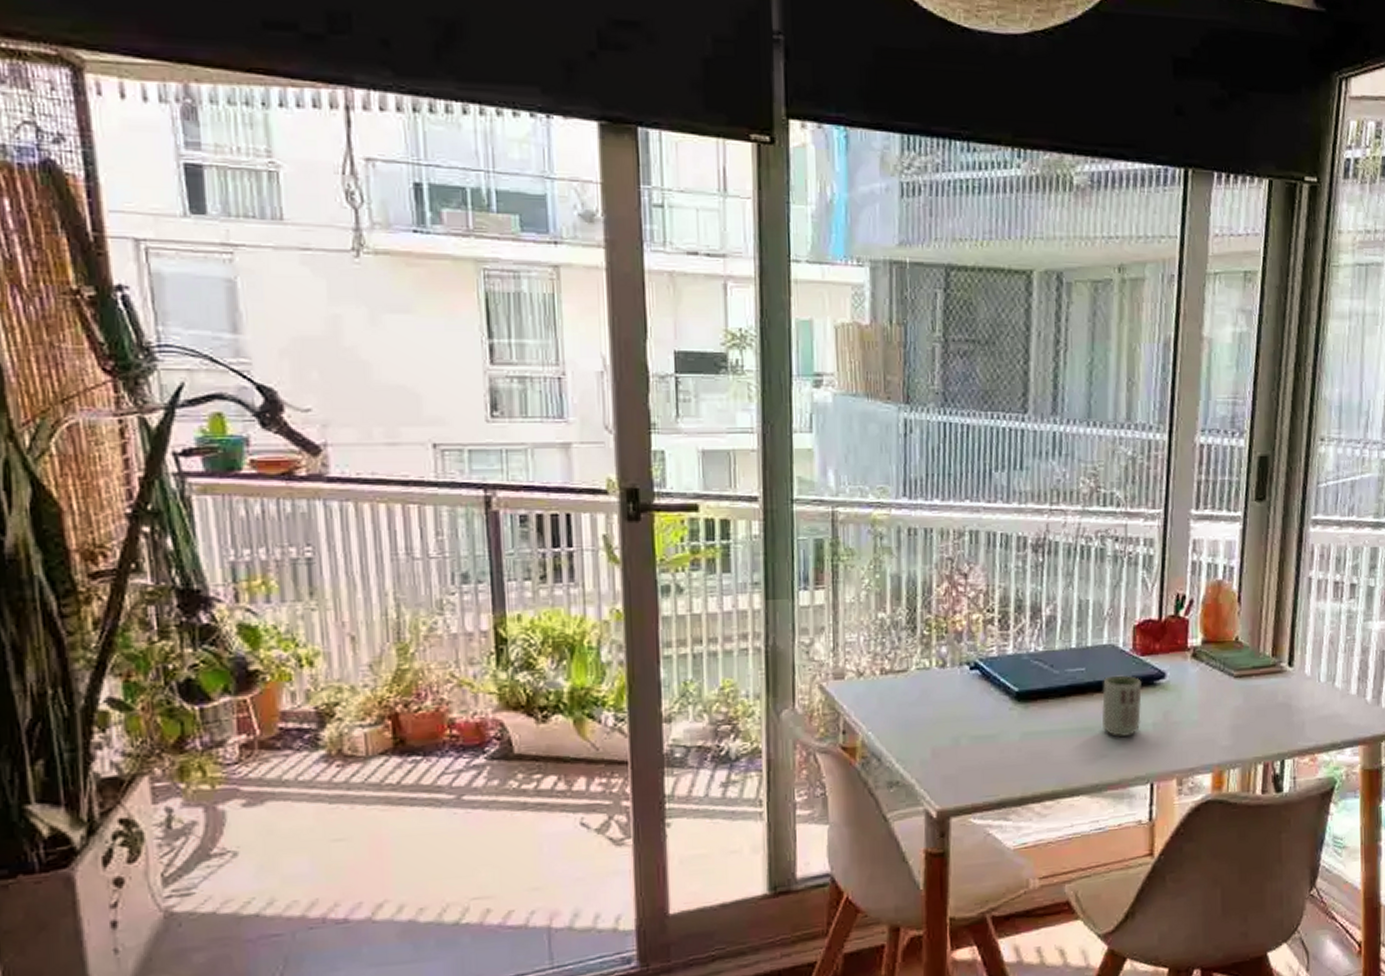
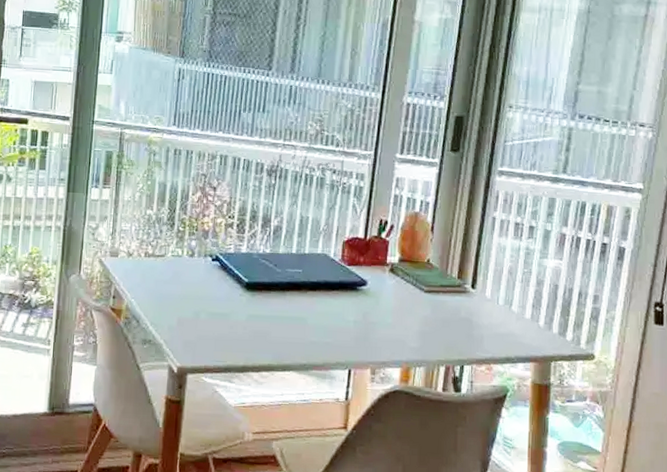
cup: present [1101,675,1142,736] -> none [312,278,347,328]

